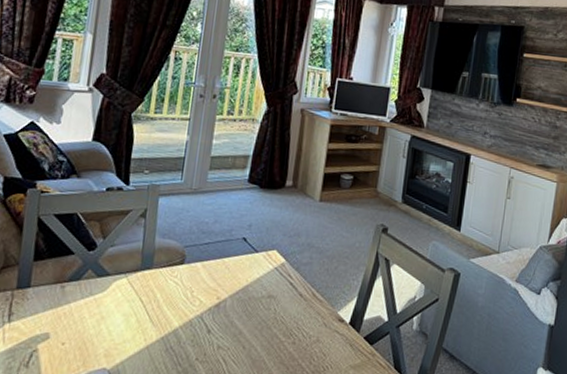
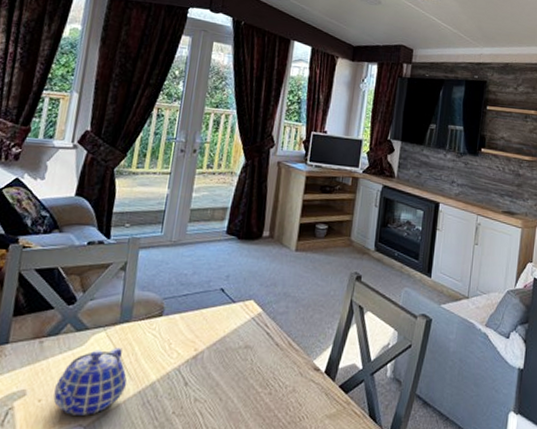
teapot: none [76,294,150,359] -> present [53,347,128,415]

